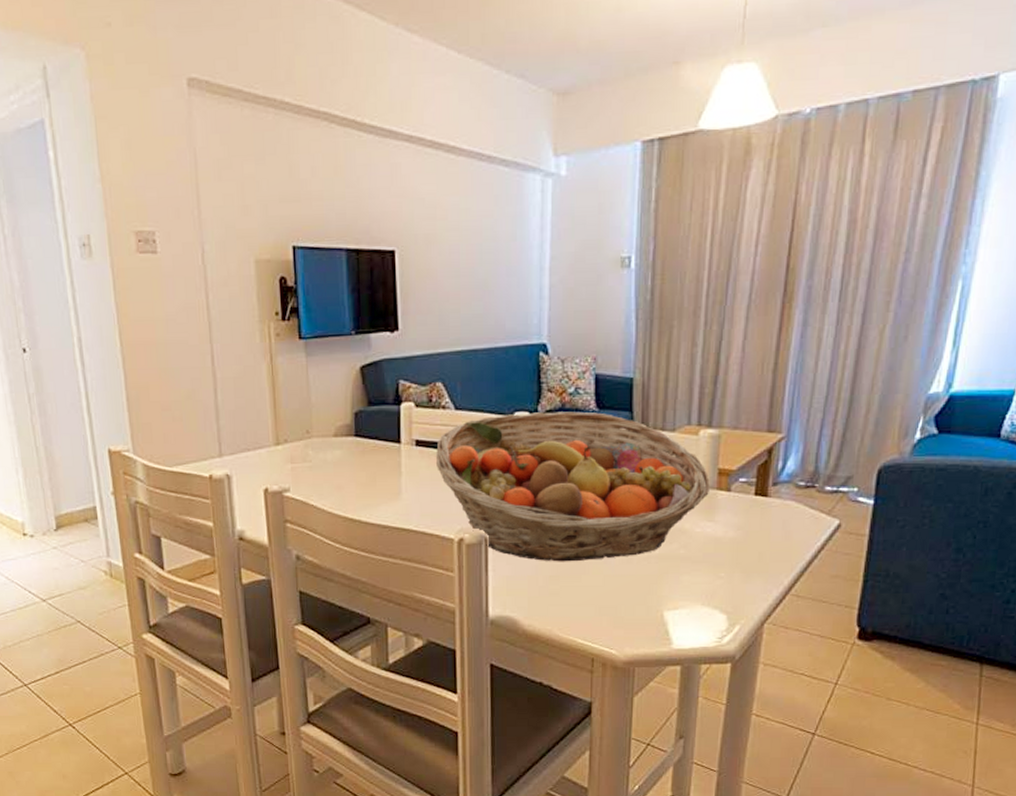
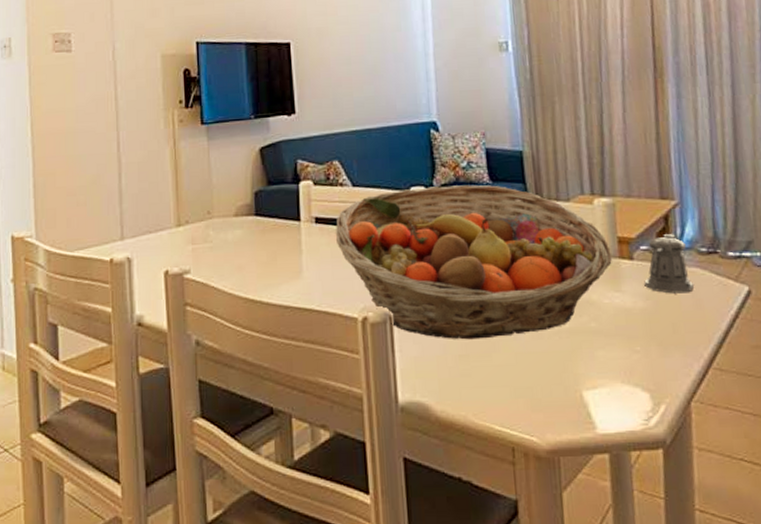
pepper shaker: none [738,467,787,525] -> present [644,234,695,294]

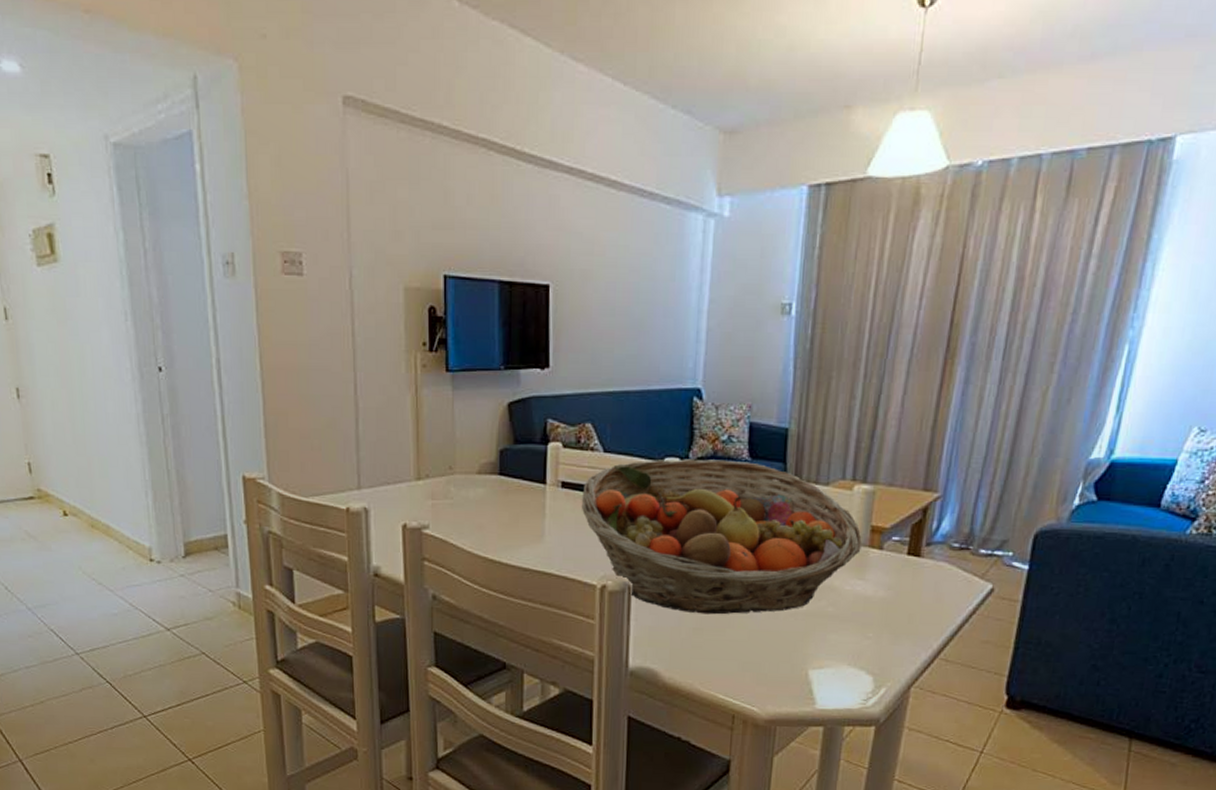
pepper shaker: present [644,234,695,294] -> none [889,527,939,586]

